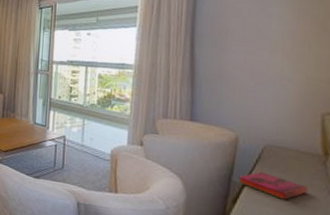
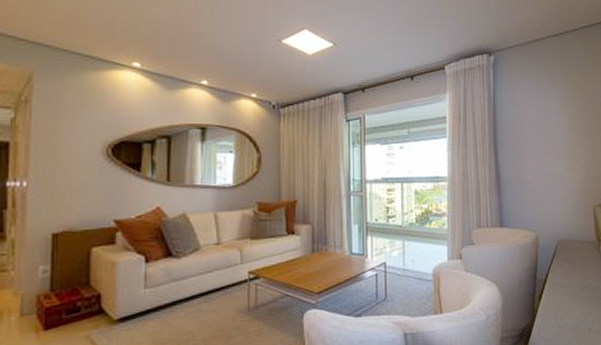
hardback book: present [238,171,309,201] -> none [541,264,590,288]

